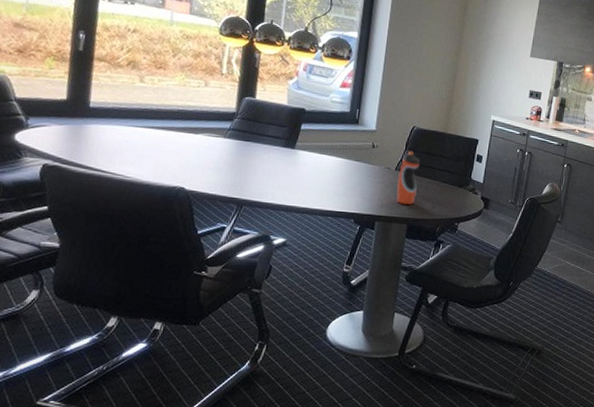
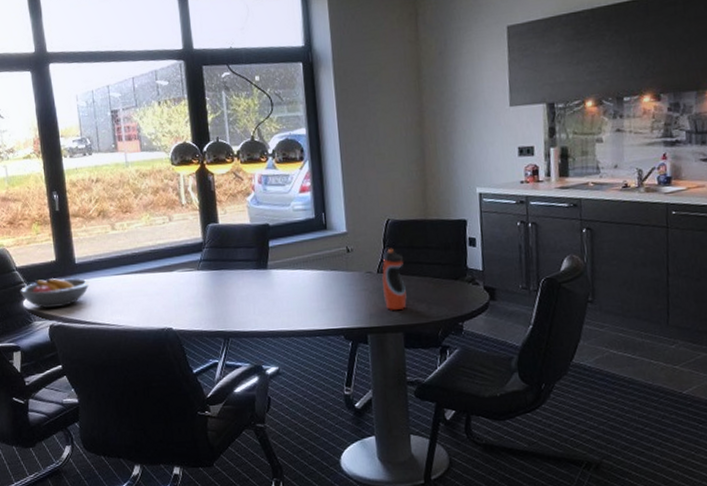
fruit bowl: none [14,115,102,148] -> present [20,278,90,308]

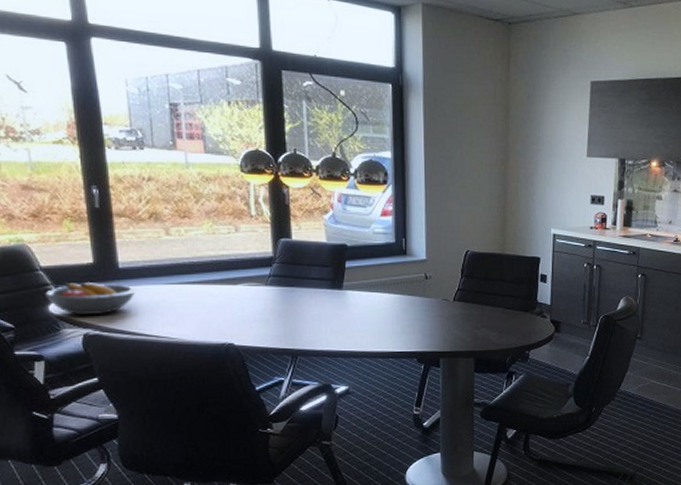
water bottle: present [382,248,407,310] -> none [457,278,480,337]

